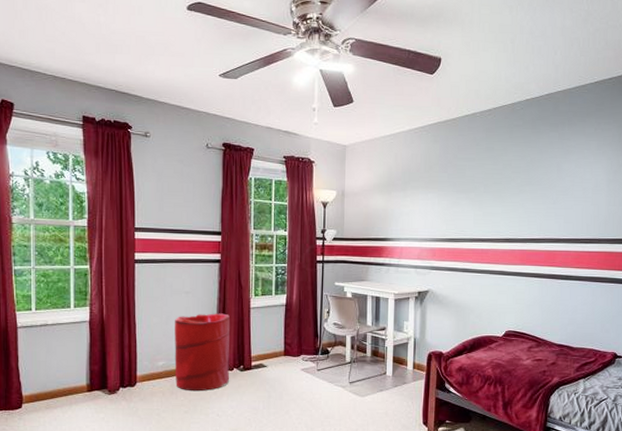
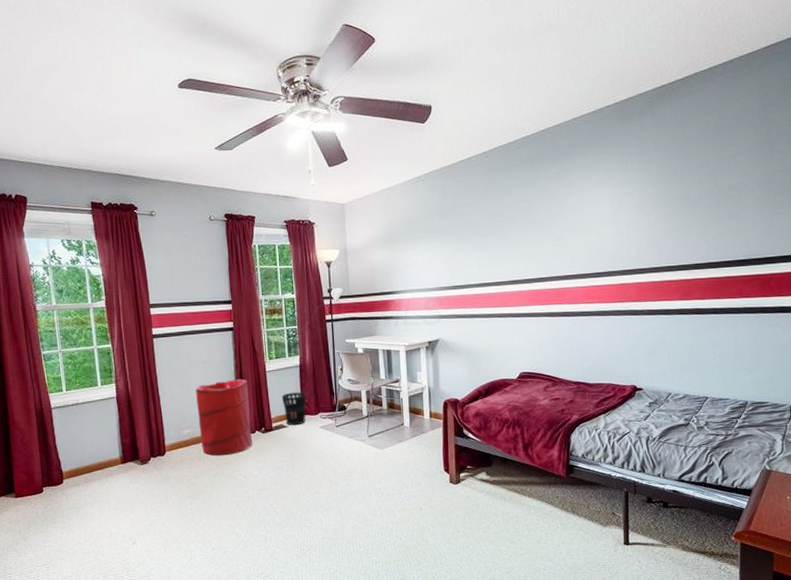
wastebasket: none [264,331,289,366] -> present [281,392,306,426]

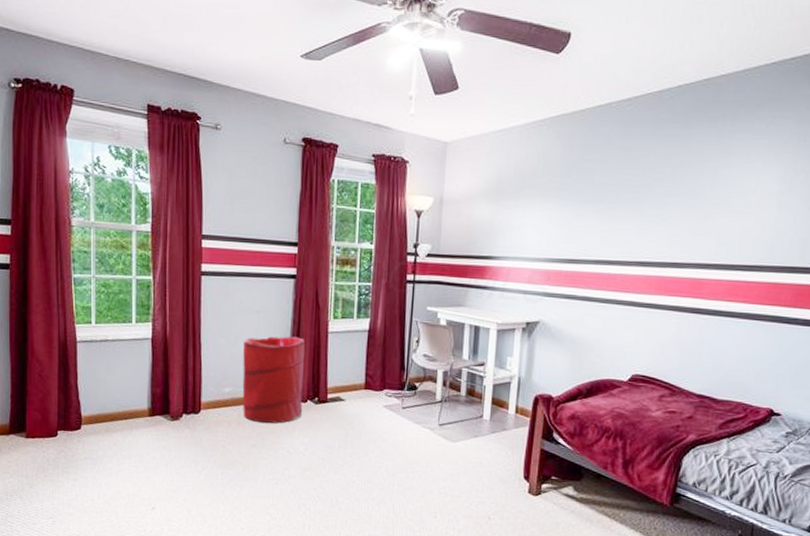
wastebasket: present [281,392,306,426] -> none [342,360,372,401]

